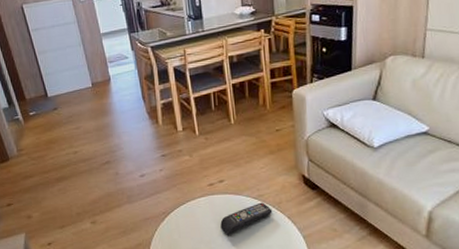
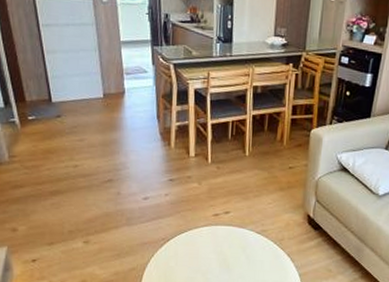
remote control: present [220,202,273,235] -> none [219,237,274,267]

